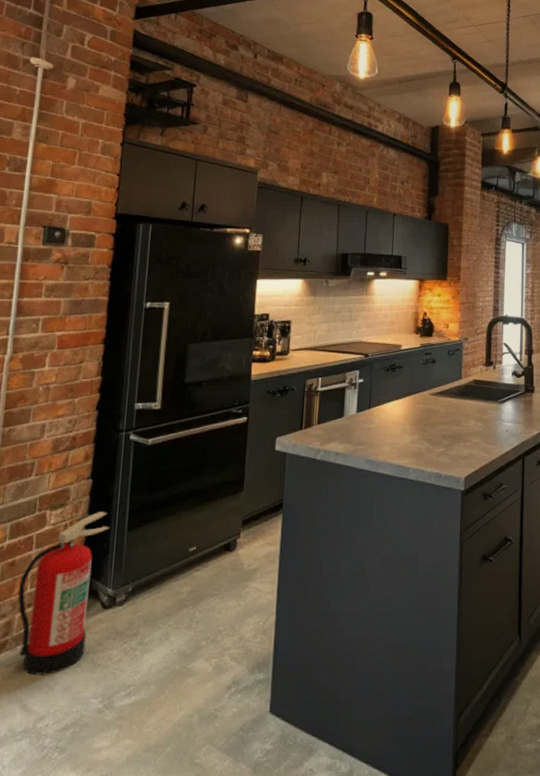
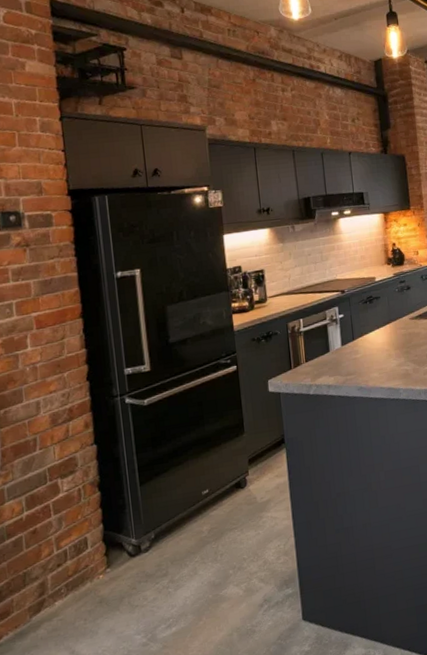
fire extinguisher: present [17,512,110,676] -> none [45,472,123,625]

